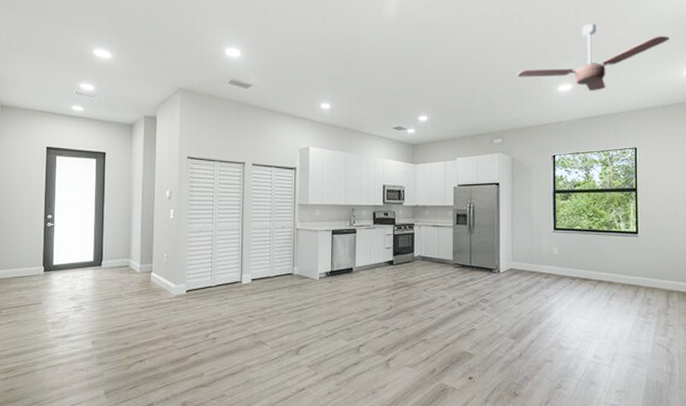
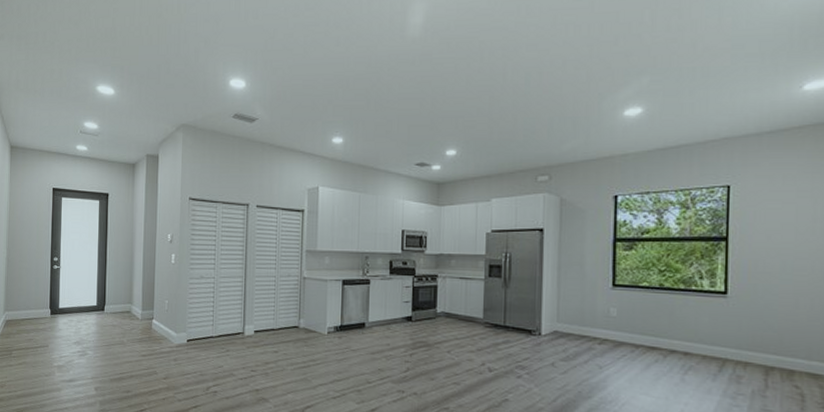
ceiling fan: present [517,23,670,91] -> none [570,29,785,115]

